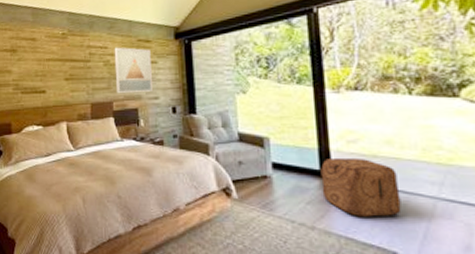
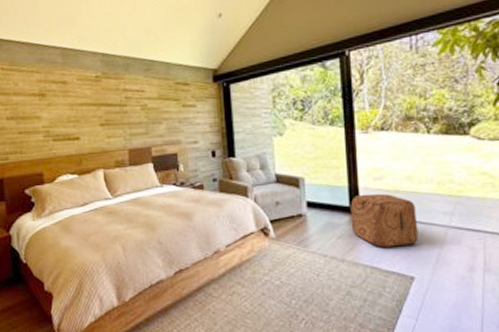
wall art: present [114,47,152,94] -> none [151,90,192,139]

